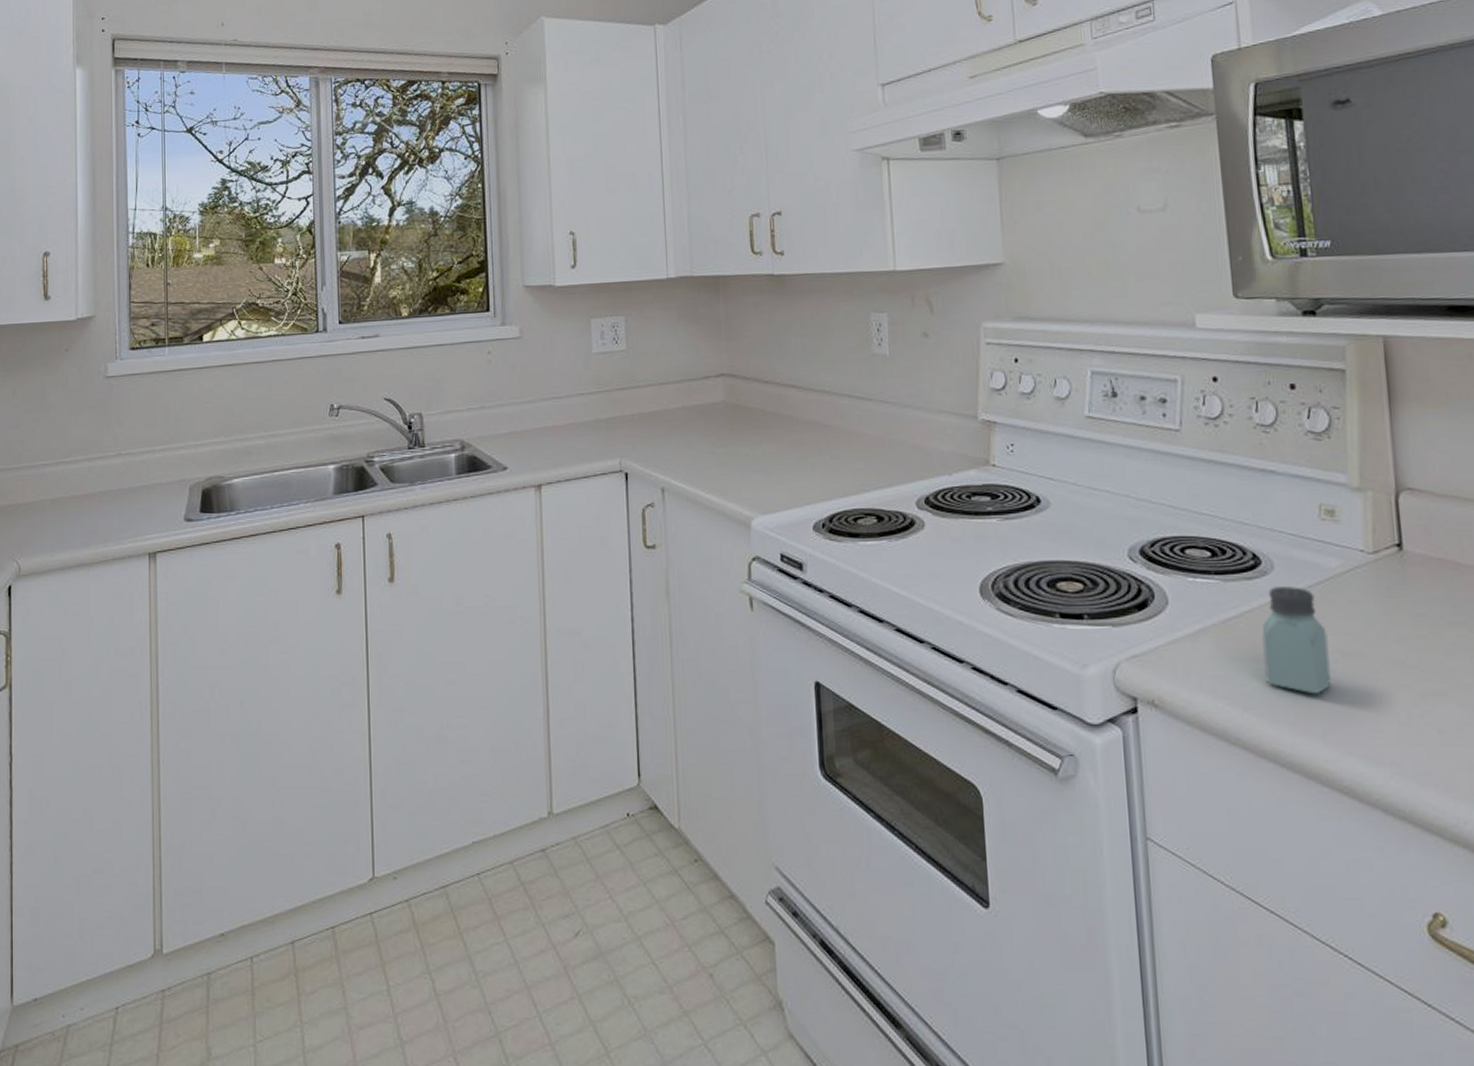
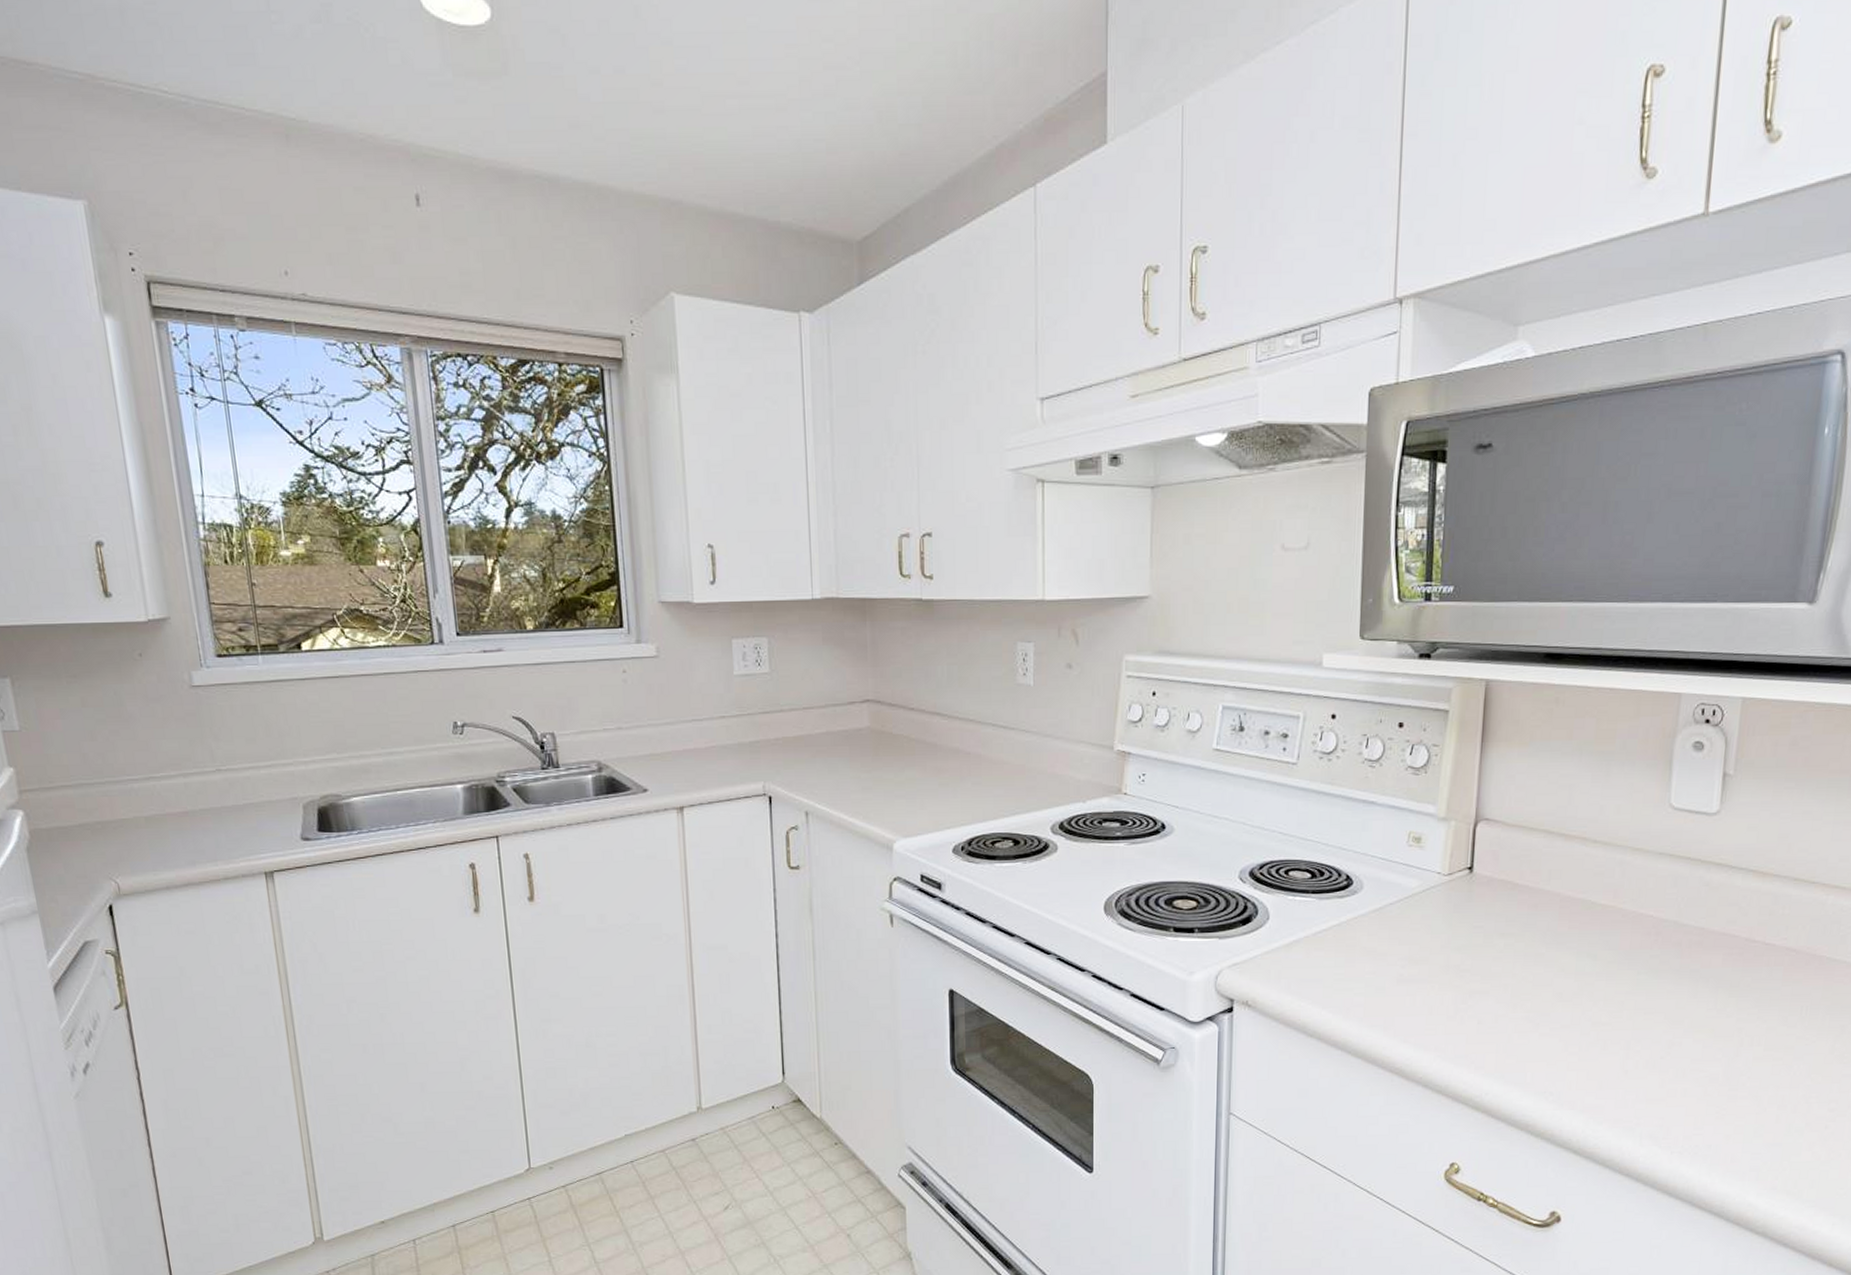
saltshaker: present [1262,586,1331,695] -> none [1344,904,1400,994]

